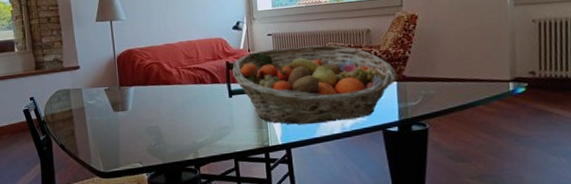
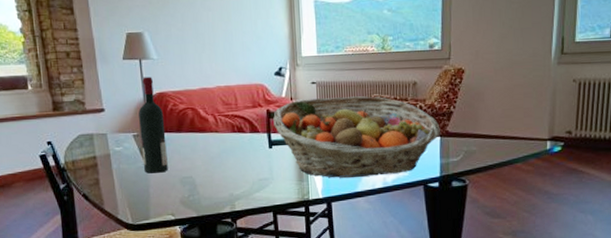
wine bottle: none [109,35,136,124] -> present [138,76,168,174]

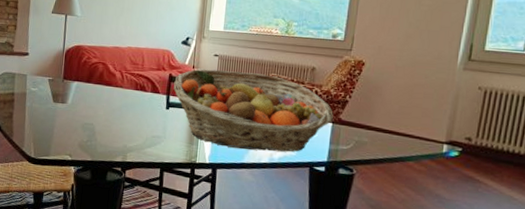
wine bottle: present [138,76,168,174] -> none [52,30,78,116]

